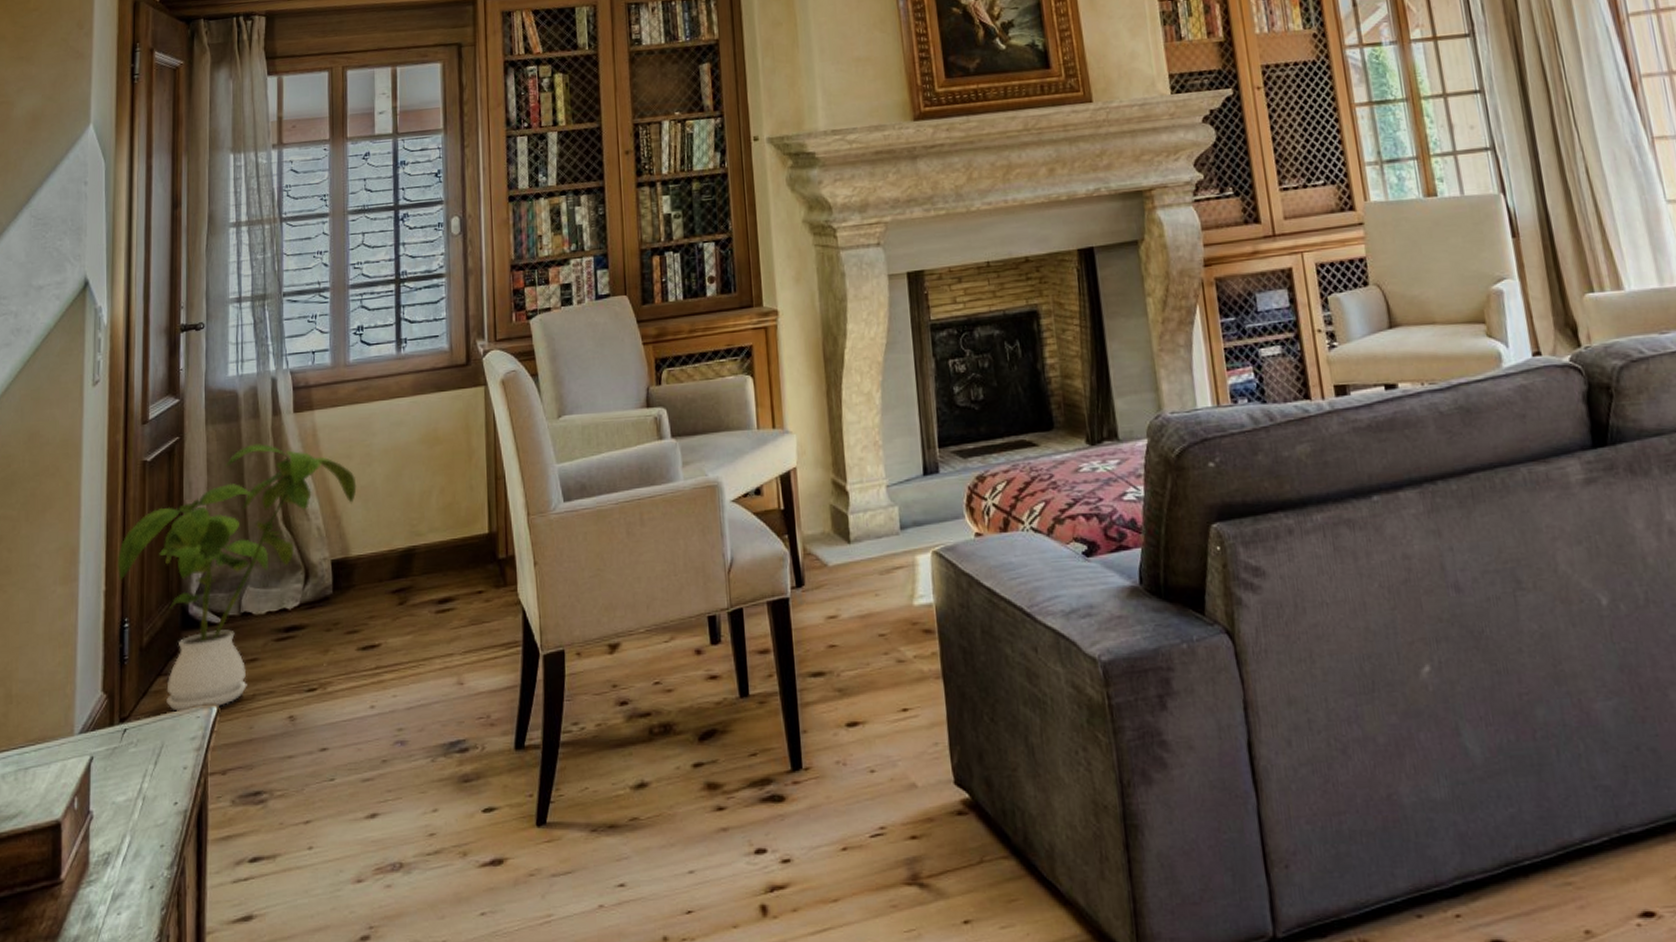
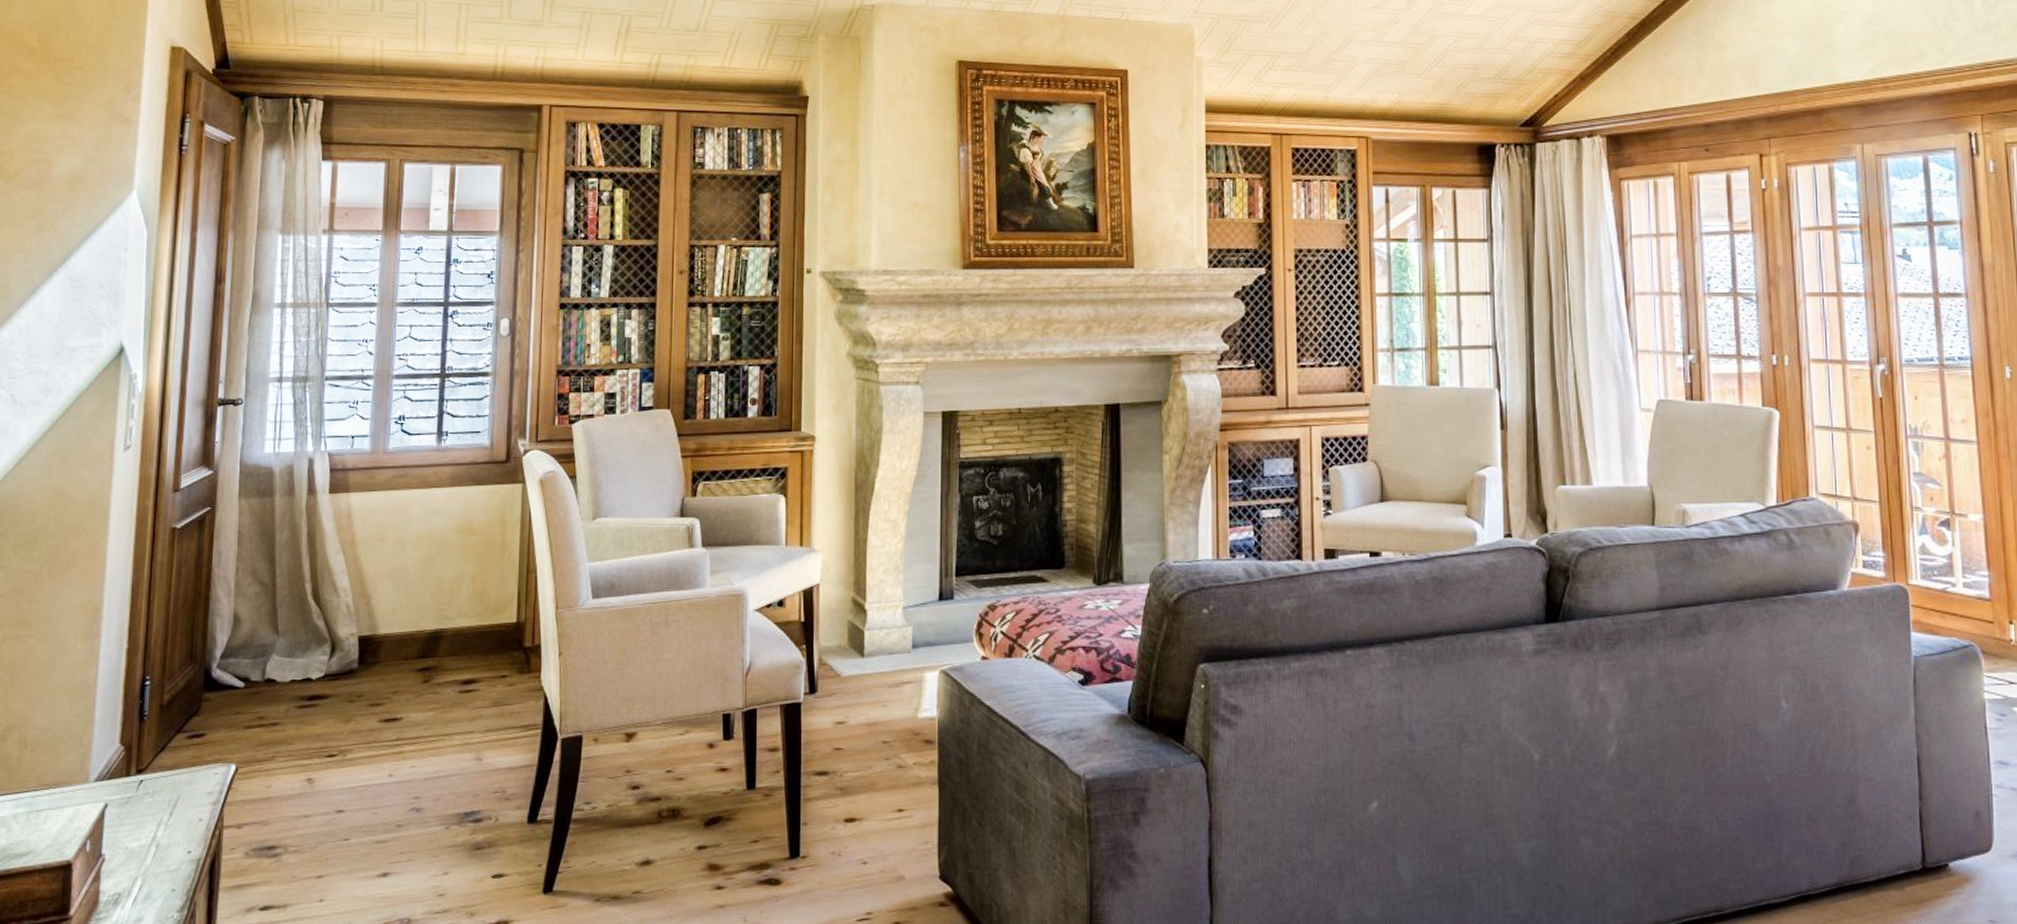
house plant: present [117,444,357,711] -> none [140,520,389,767]

